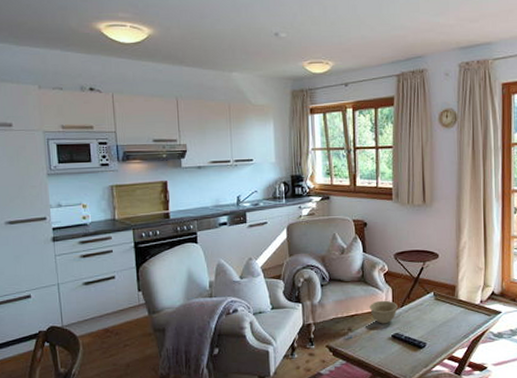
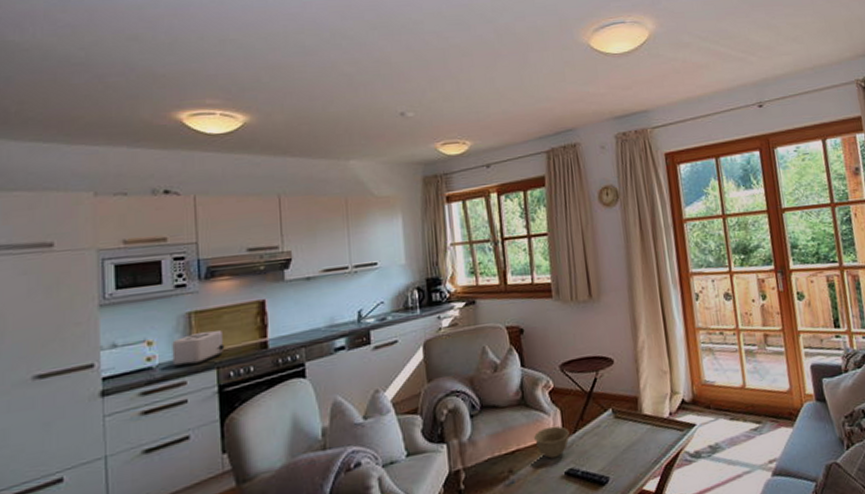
toaster: none [100,201,138,226] -> present [172,330,225,368]

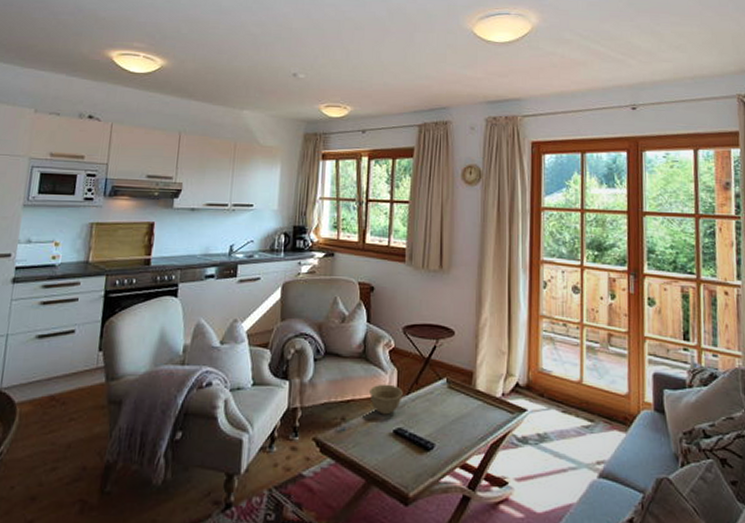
toaster: present [172,330,225,368] -> none [72,241,116,270]

